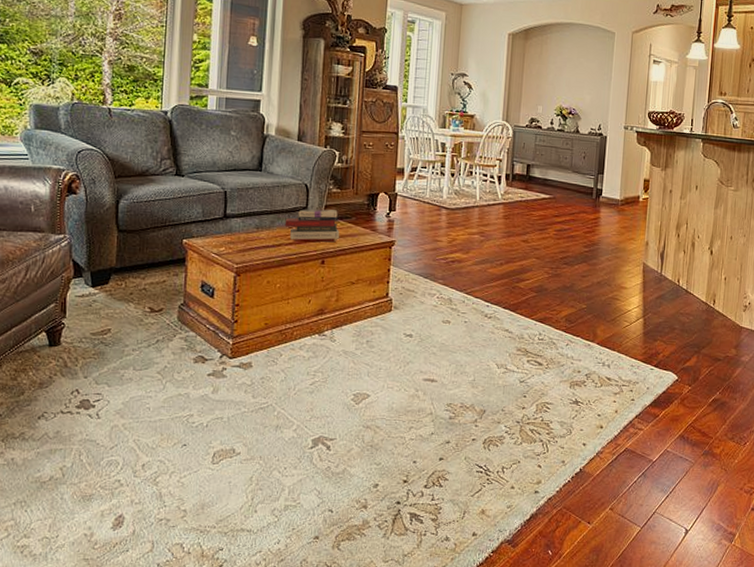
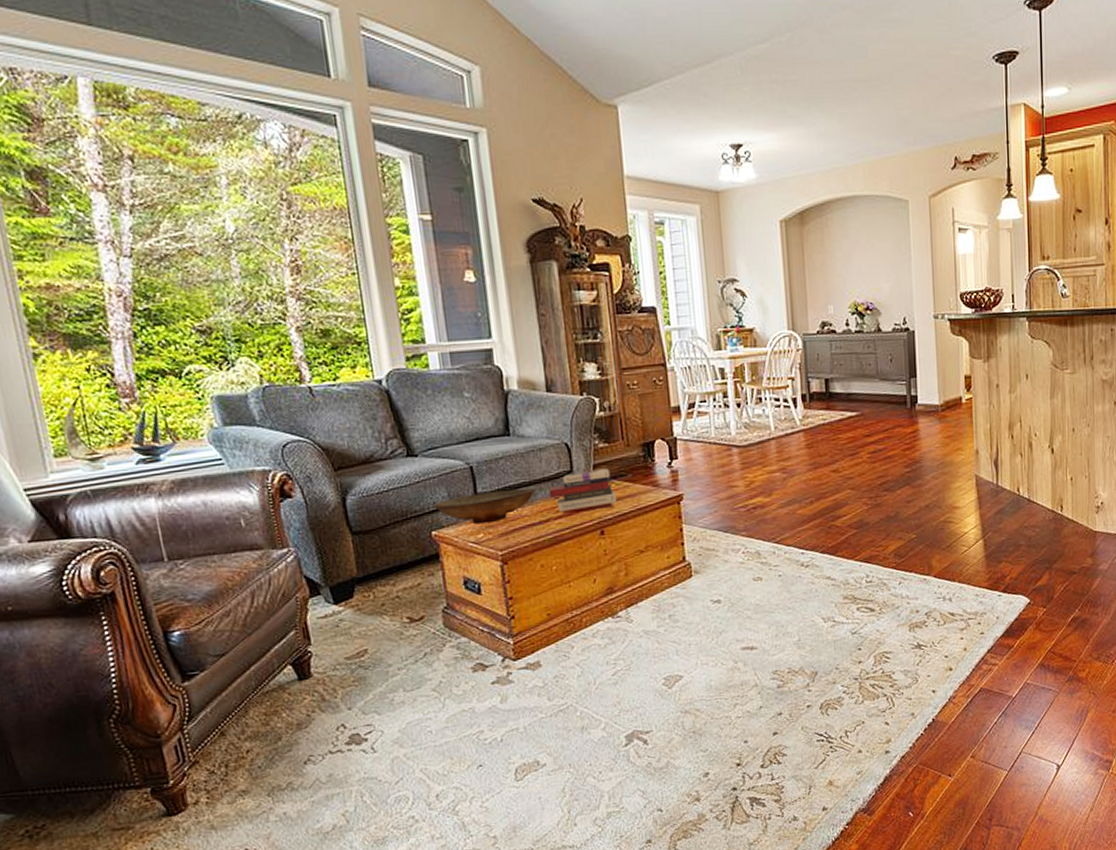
decorative bowl: none [189,214,275,240] -> present [434,488,536,525]

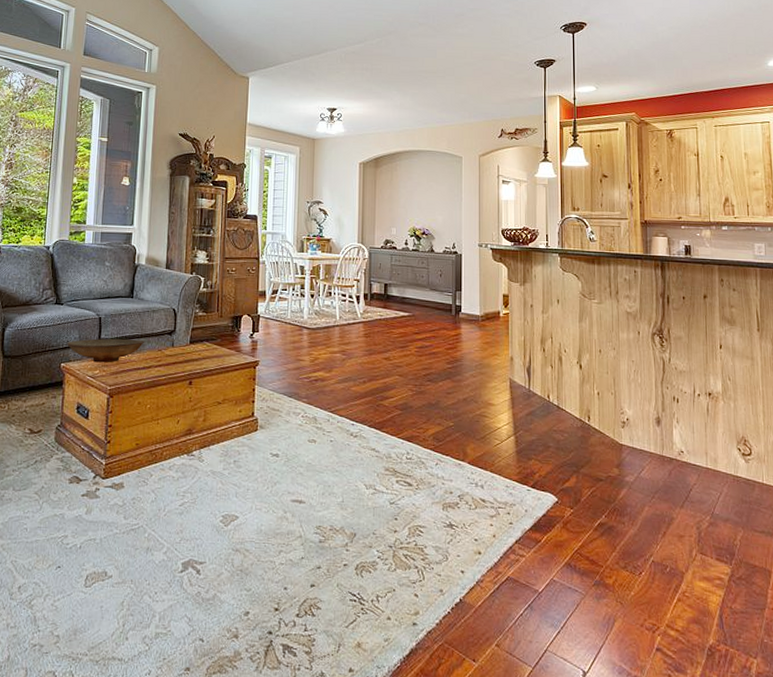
books: present [548,468,618,513] -> none [154,332,207,364]

